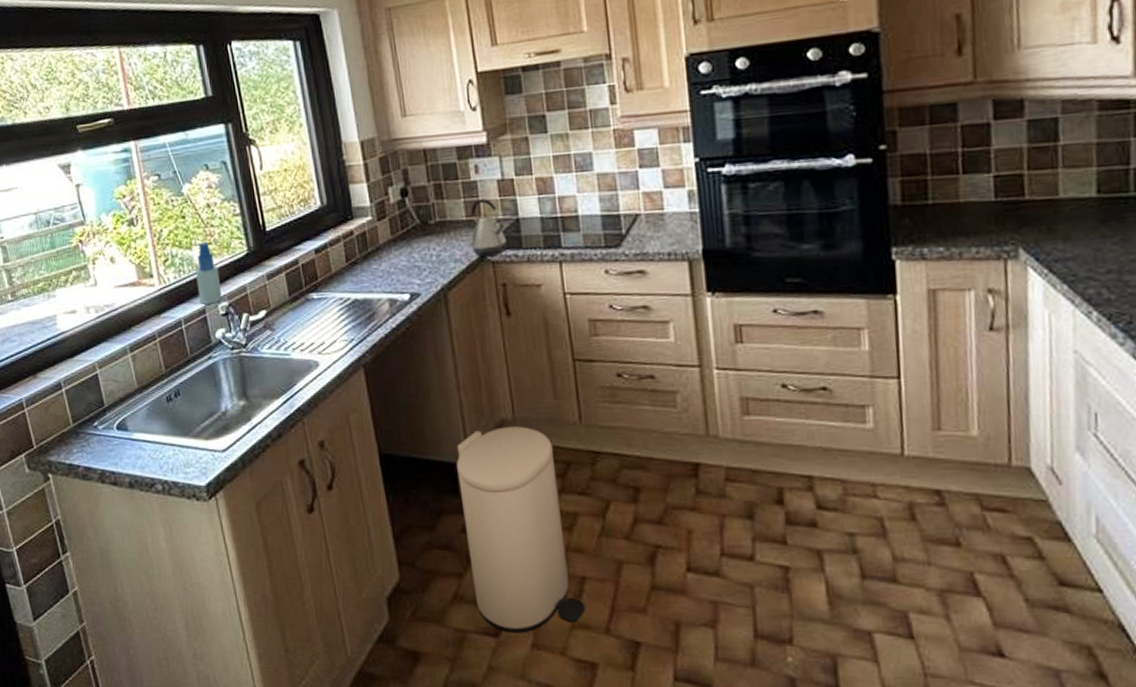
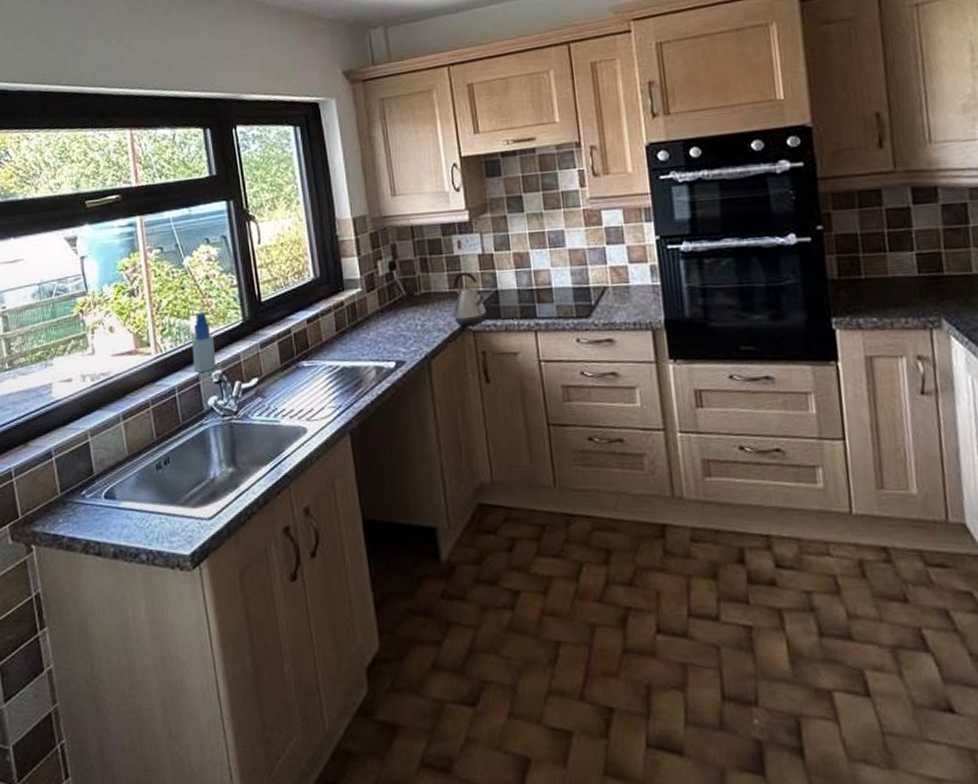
pedal bin: present [457,426,586,633] -> none [437,490,561,702]

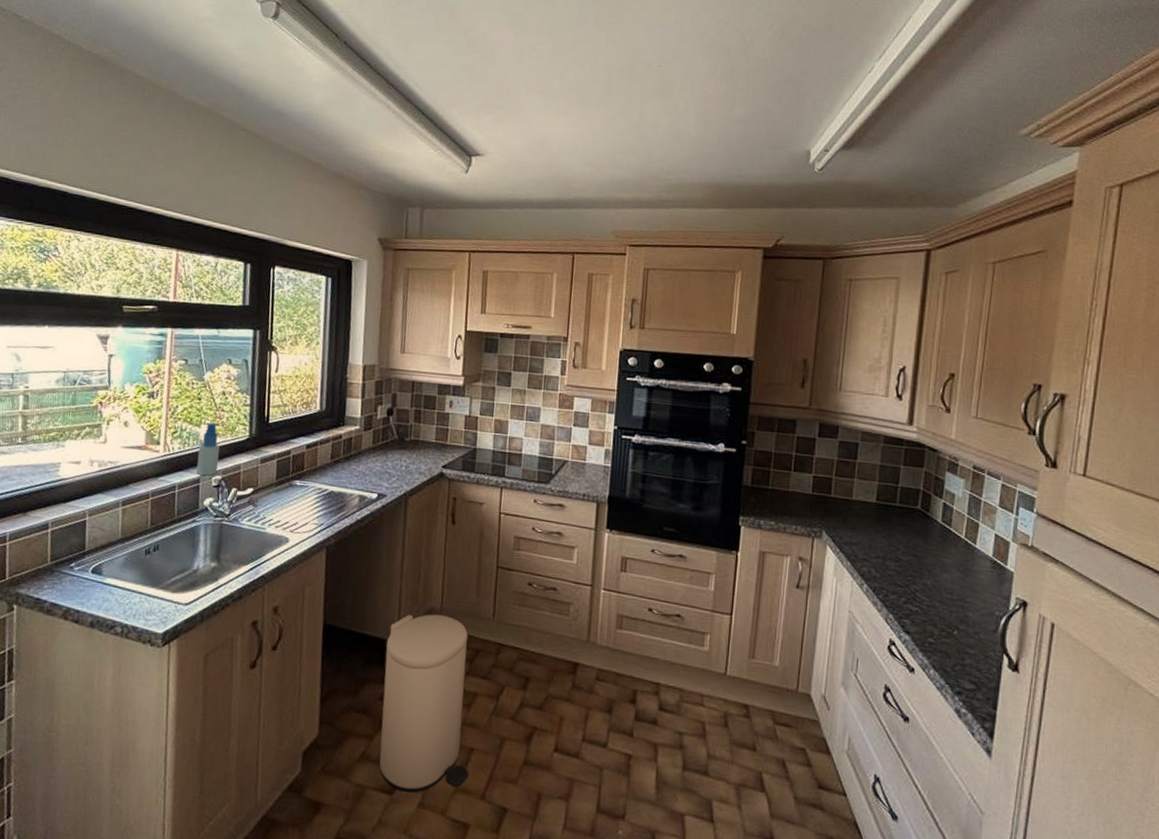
pedal bin: none [437,490,561,702] -> present [379,614,469,793]
kettle: present [453,272,487,327] -> none [435,428,465,475]

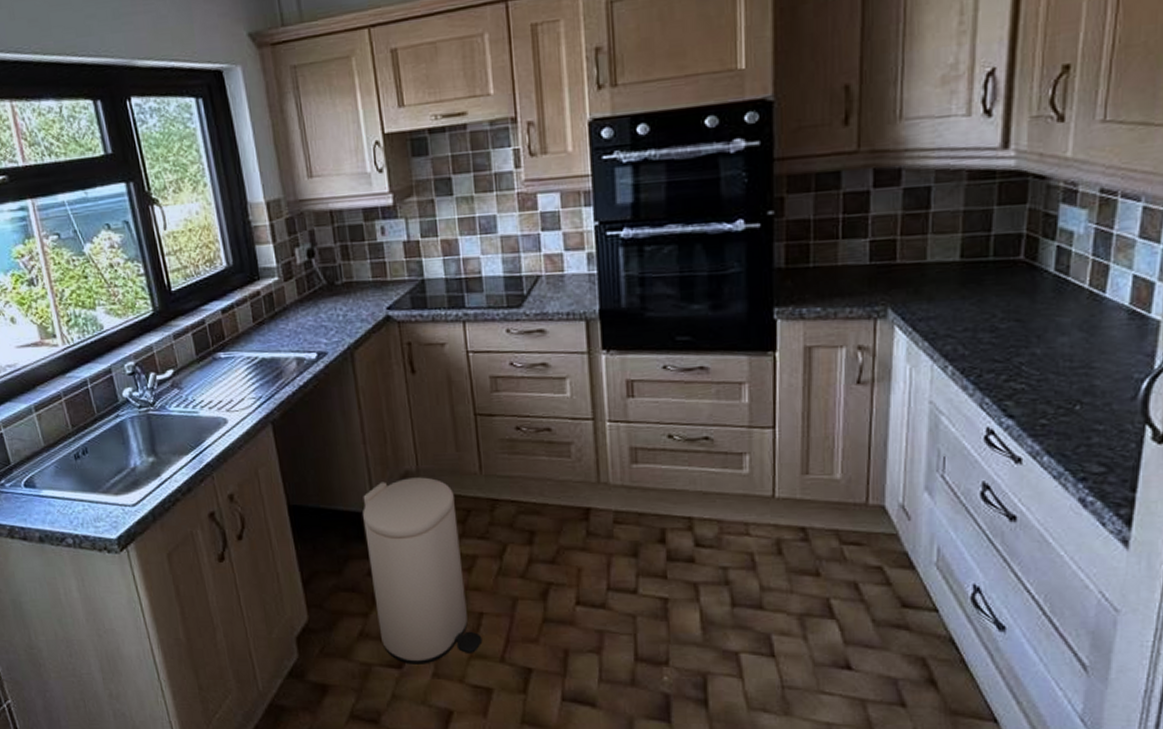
spray bottle: present [196,423,220,476] -> none [100,302,129,364]

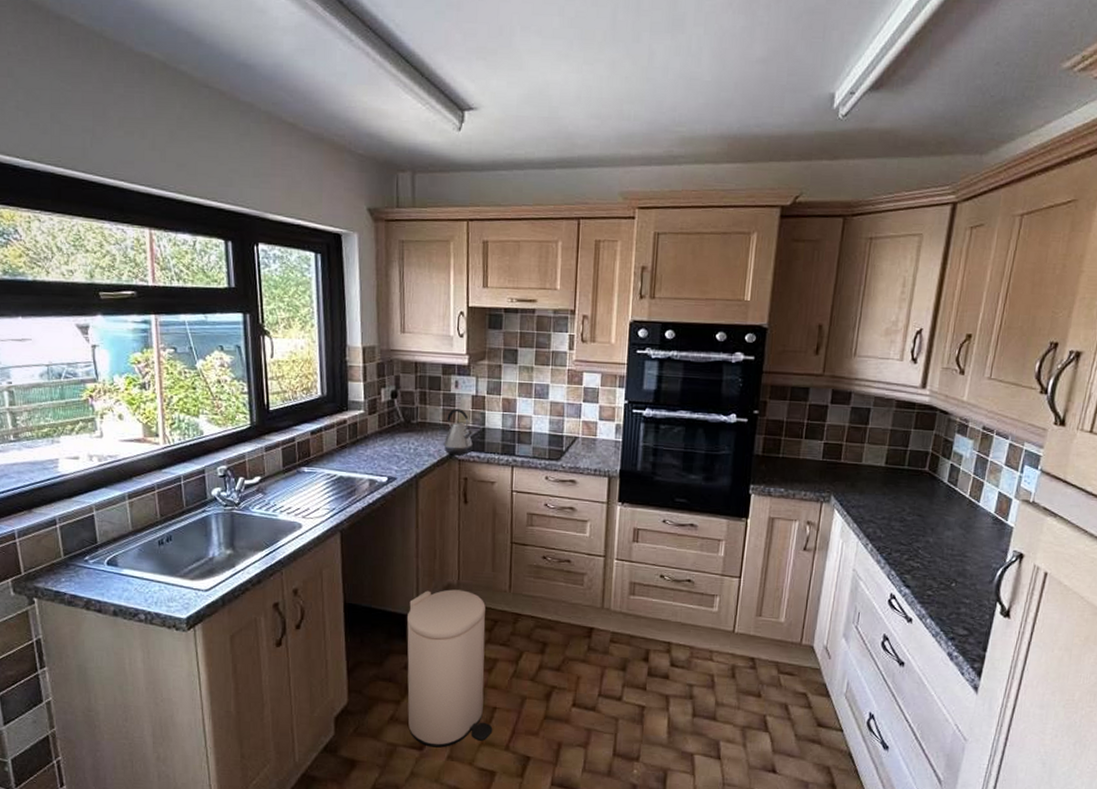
kettle: none [377,260,413,317] -> present [443,408,473,456]

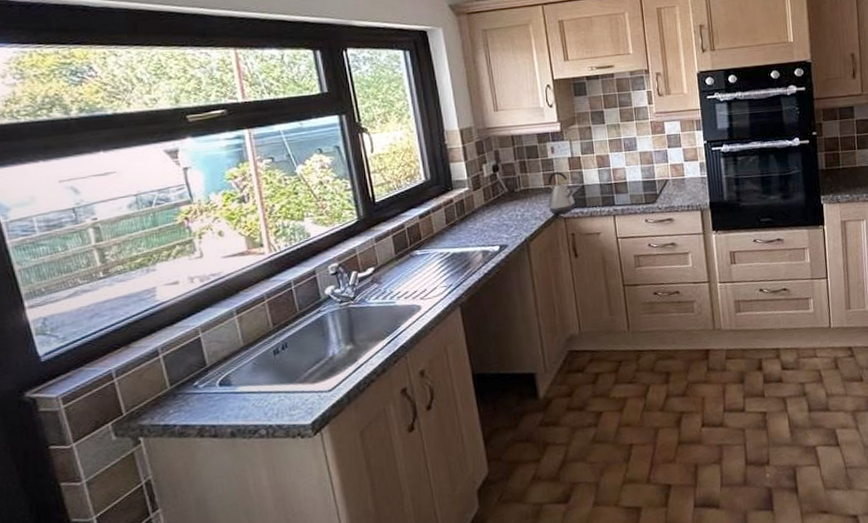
pedal bin: present [407,589,493,748] -> none [536,338,633,498]

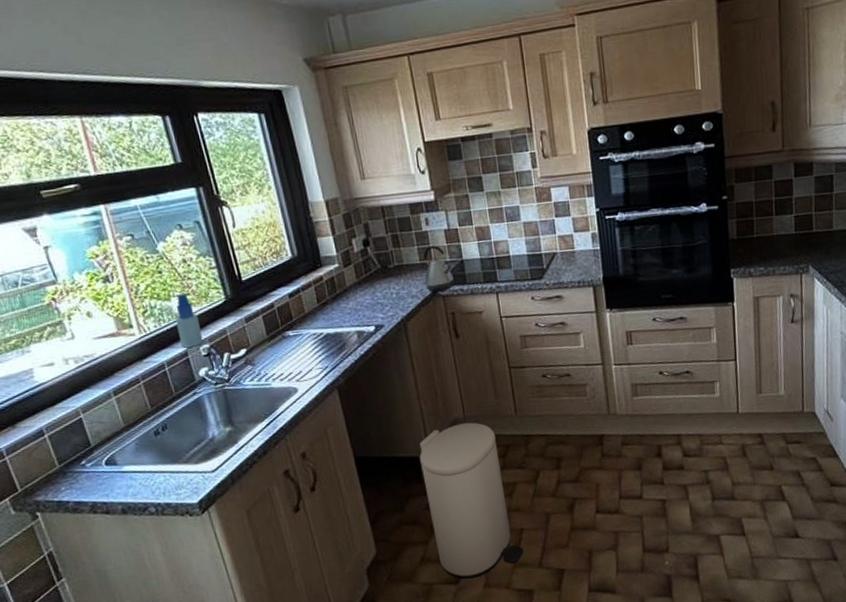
spray bottle: none [306,214,333,267] -> present [175,293,204,348]
pedal bin: none [536,338,633,498] -> present [419,422,524,579]

